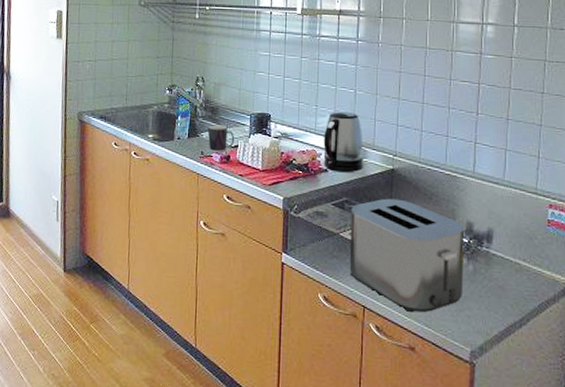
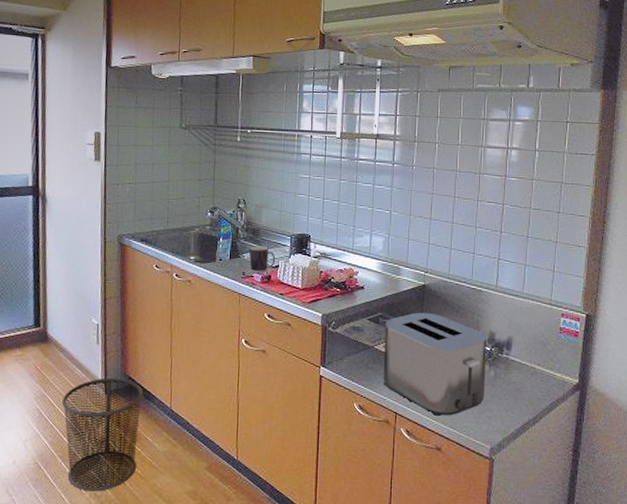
trash can: none [22,255,102,373] -> present [61,377,144,492]
kettle: present [323,110,363,173] -> none [360,231,398,290]

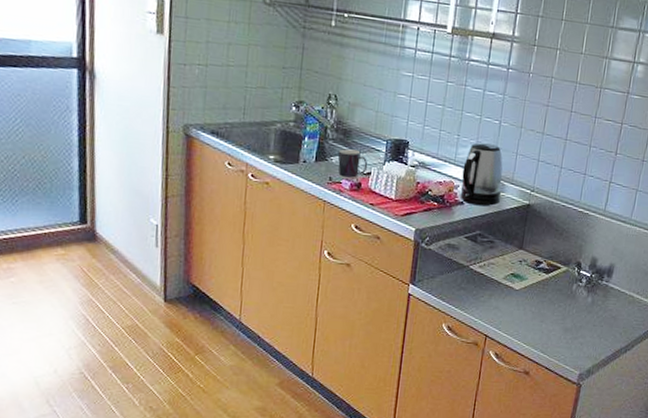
trash can: present [61,377,144,492] -> none [112,284,210,405]
kettle: none [360,231,398,290] -> present [460,142,503,207]
toaster: present [384,312,488,417] -> none [476,232,589,341]

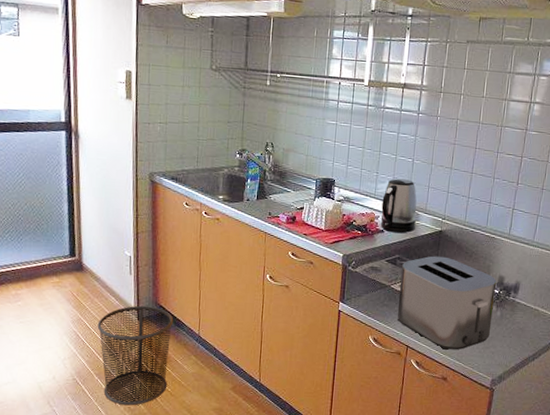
trash can: none [112,284,210,405] -> present [97,305,174,406]
mug: present [337,148,368,180] -> none [275,188,301,215]
toaster: none [476,232,589,341] -> present [397,256,497,351]

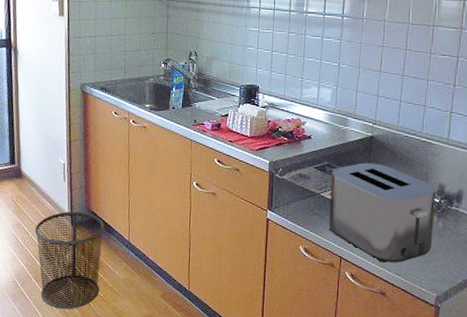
kettle: present [380,178,417,234] -> none [307,82,345,140]

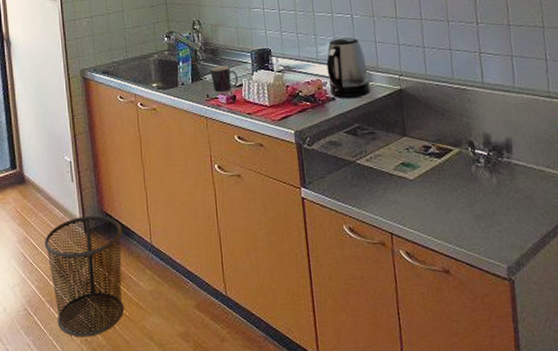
mug: none [200,95,225,122] -> present [210,65,239,95]
kettle: none [307,82,345,140] -> present [326,36,371,99]
toaster: present [329,162,437,264] -> none [364,119,490,235]

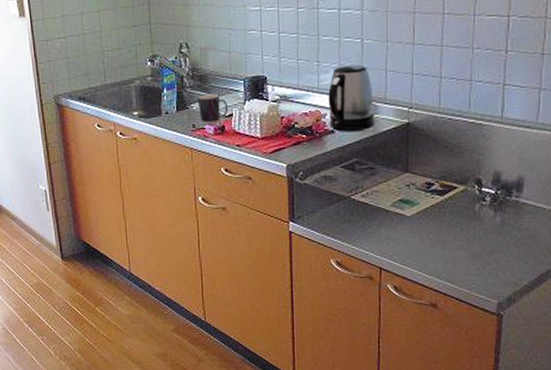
trash can: present [44,215,125,337] -> none [20,243,103,354]

